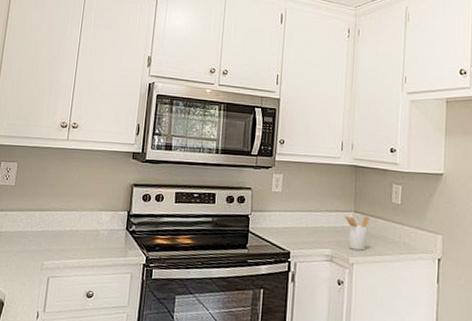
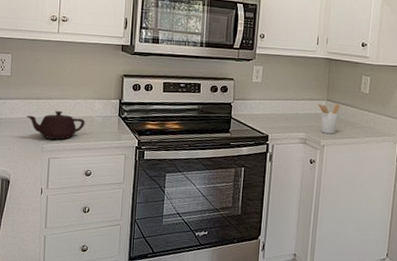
teapot: none [27,224,90,256] -> present [26,111,85,140]

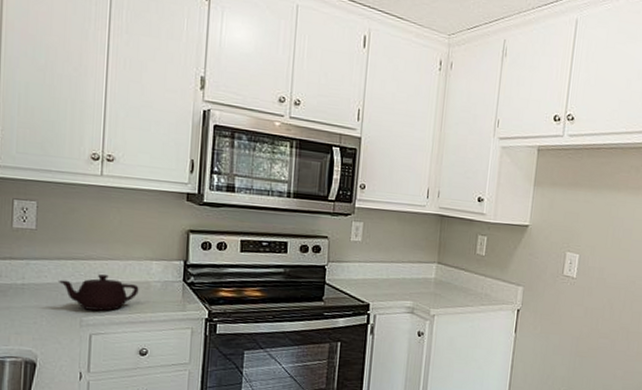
utensil holder: present [317,103,340,134] -> none [426,266,453,302]

